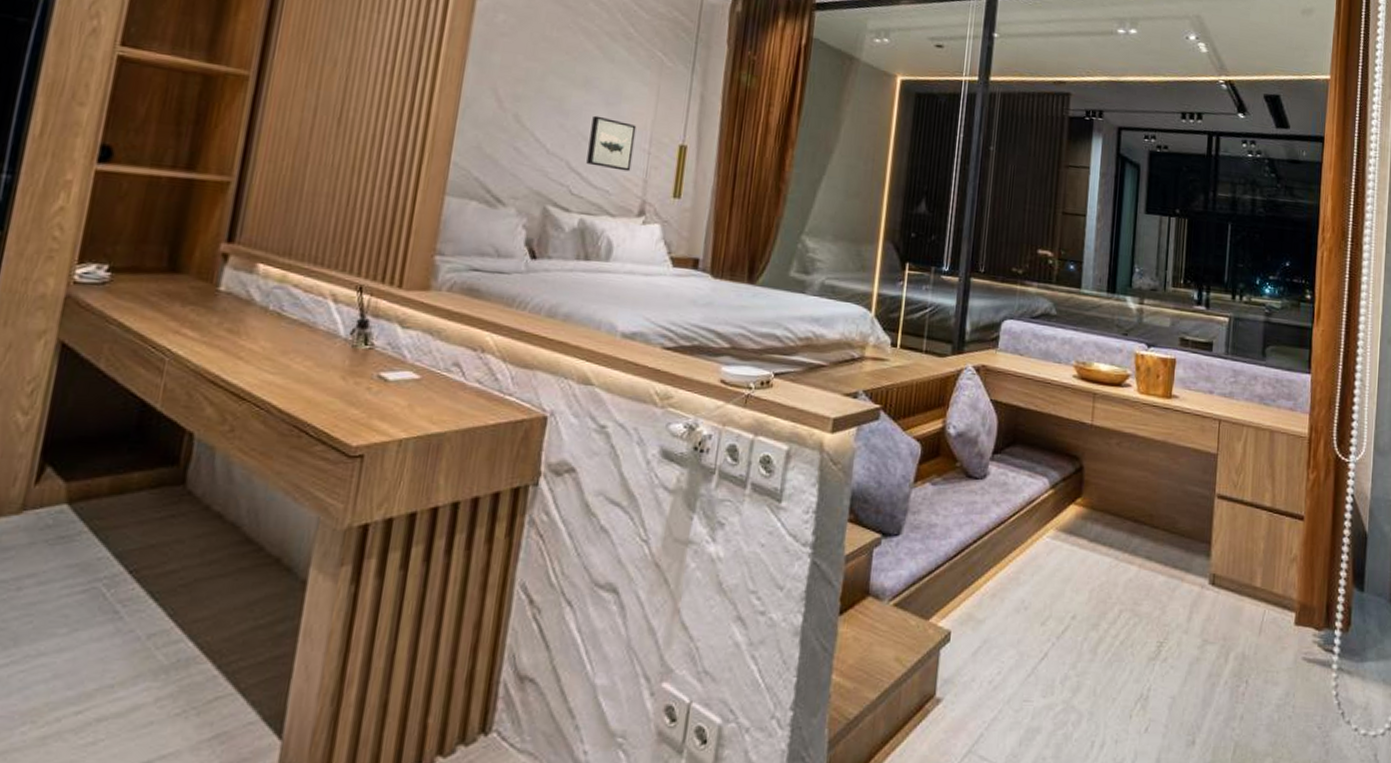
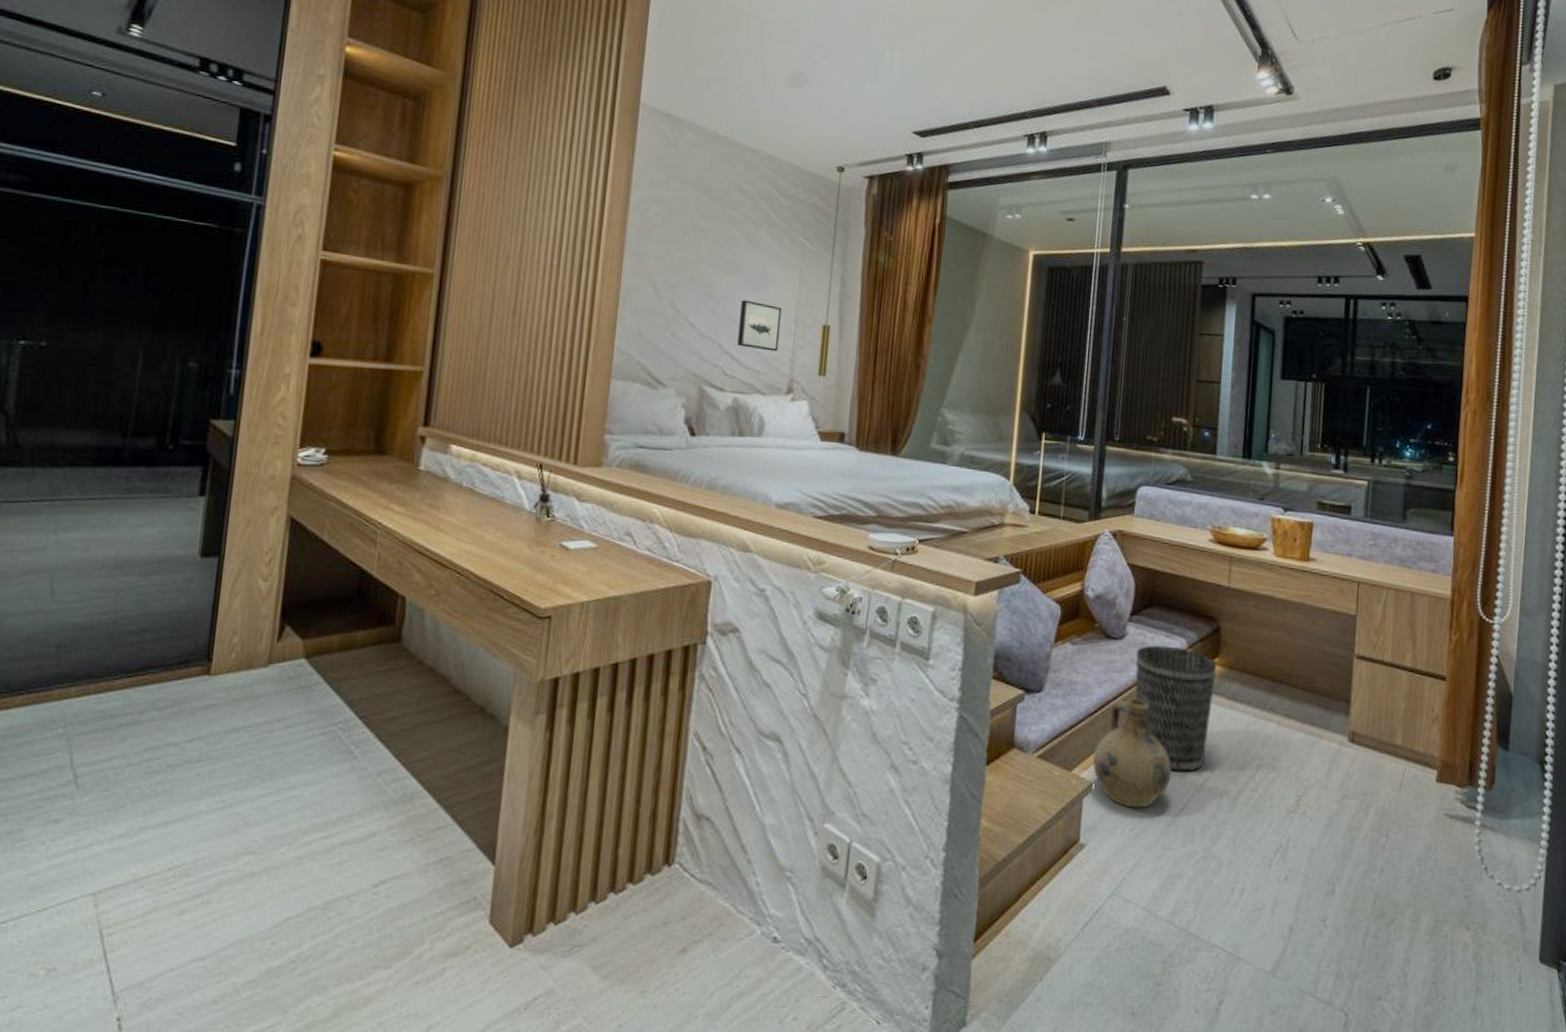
ceramic jug: none [950,541,1032,659] -> present [1092,697,1172,808]
wastebasket: none [996,485,1079,619] -> present [1135,645,1216,772]

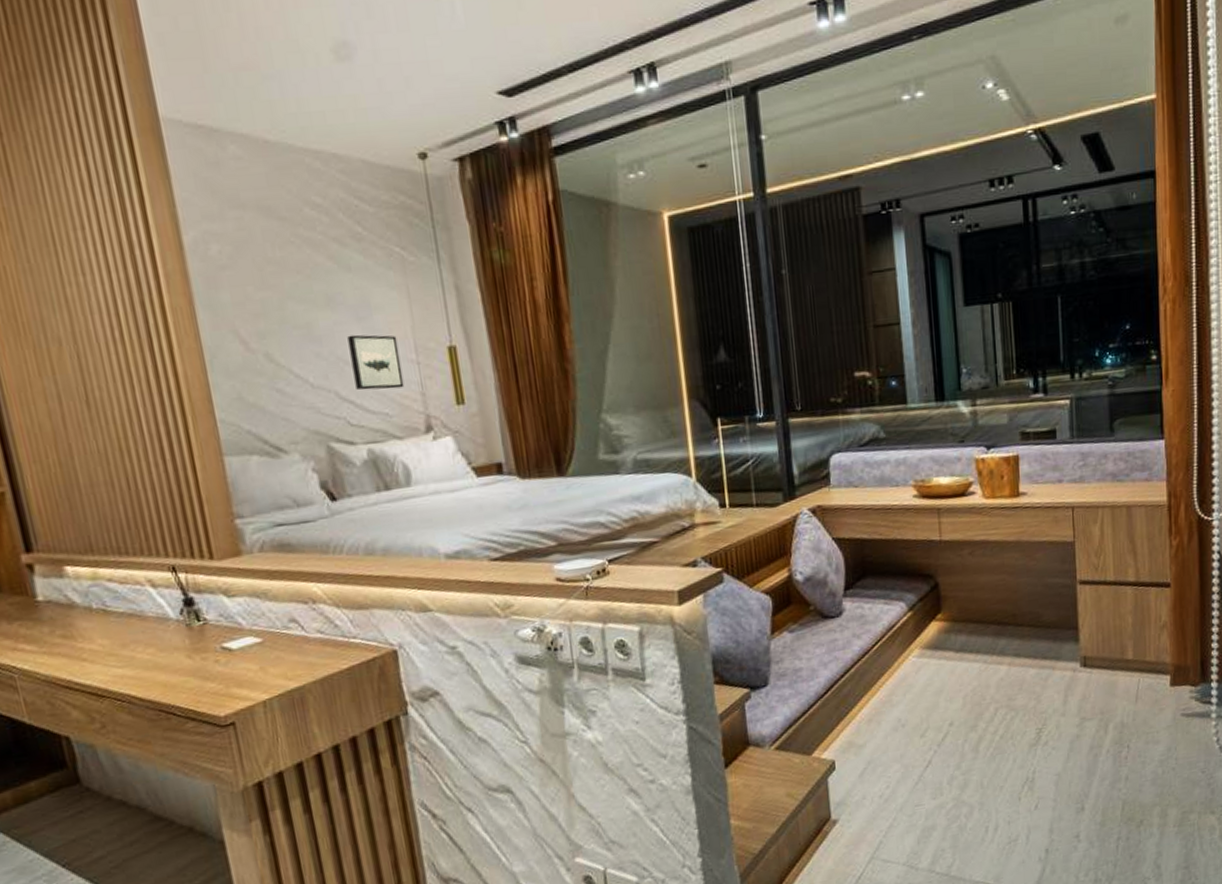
ceramic jug: present [1092,697,1172,808] -> none [830,670,911,777]
wastebasket: present [1135,645,1216,772] -> none [856,611,942,733]

